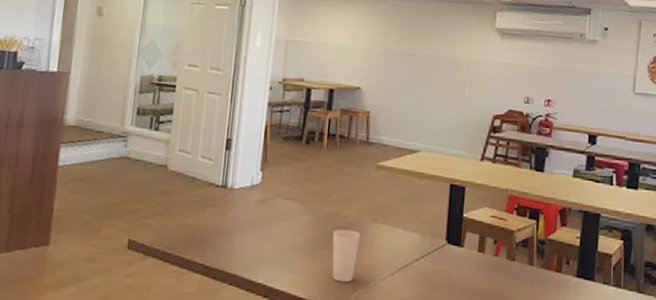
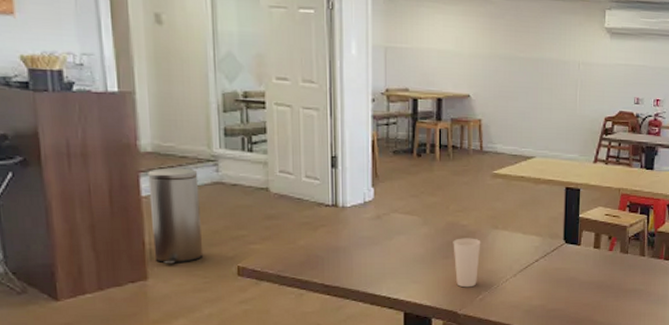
pedal bin: none [59,141,109,232] -> present [148,167,204,264]

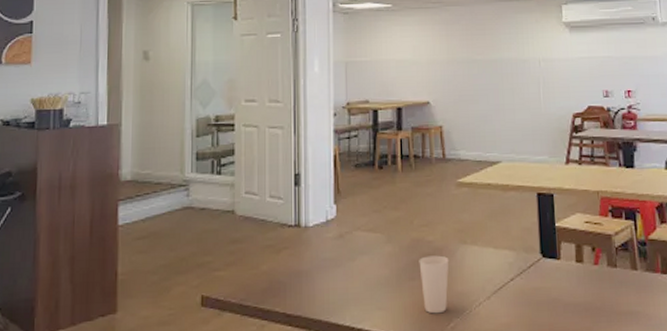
pedal bin: present [148,167,204,264] -> none [125,194,170,295]

